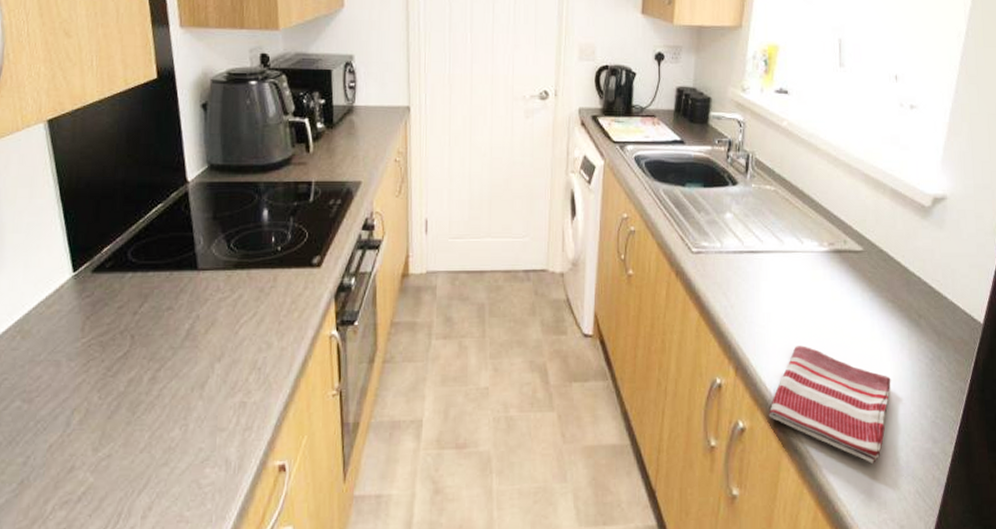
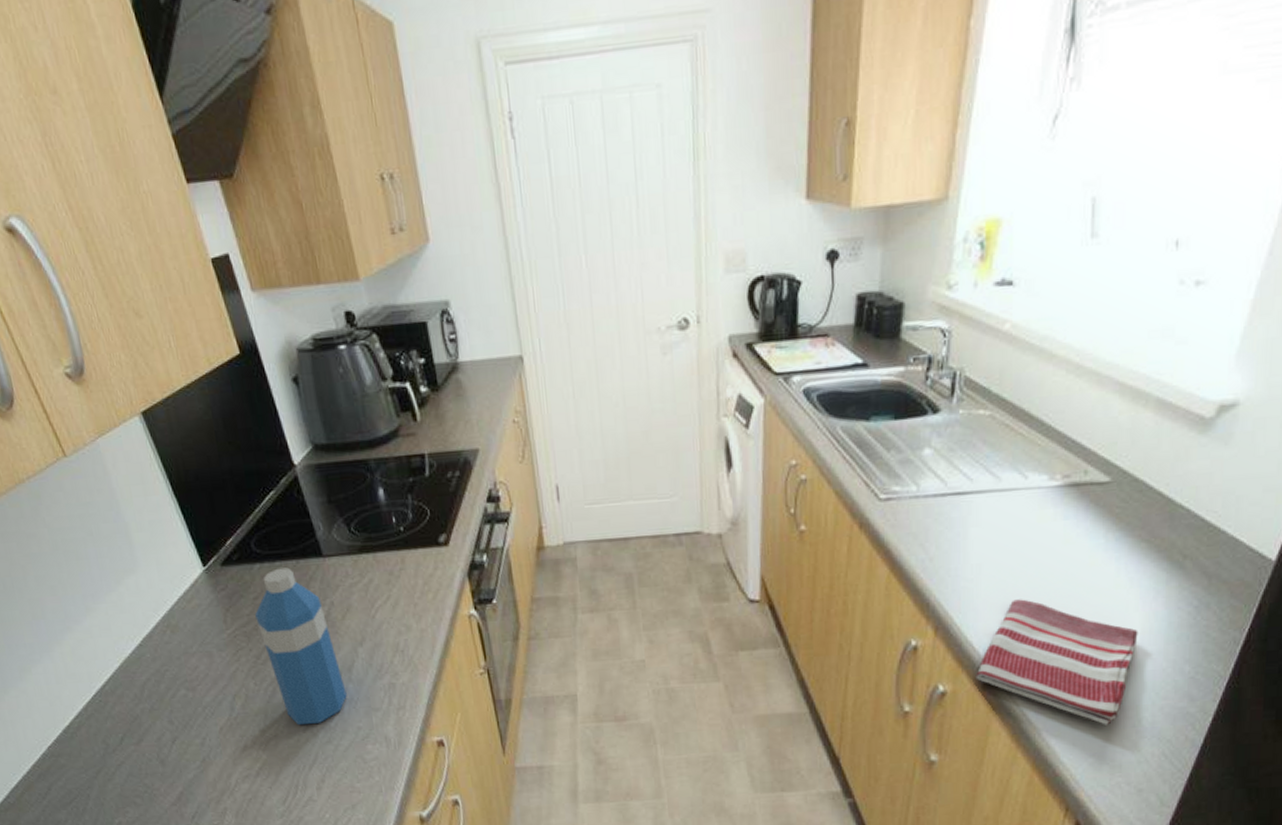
water bottle: none [116,278,195,445] -> present [255,567,347,726]

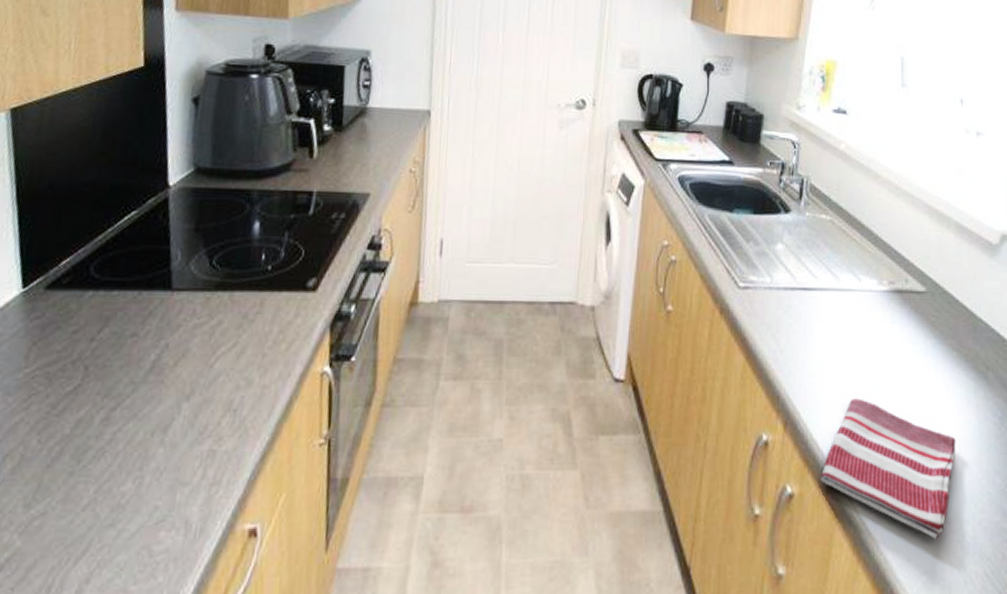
water bottle: present [255,567,347,726] -> none [67,298,154,501]

